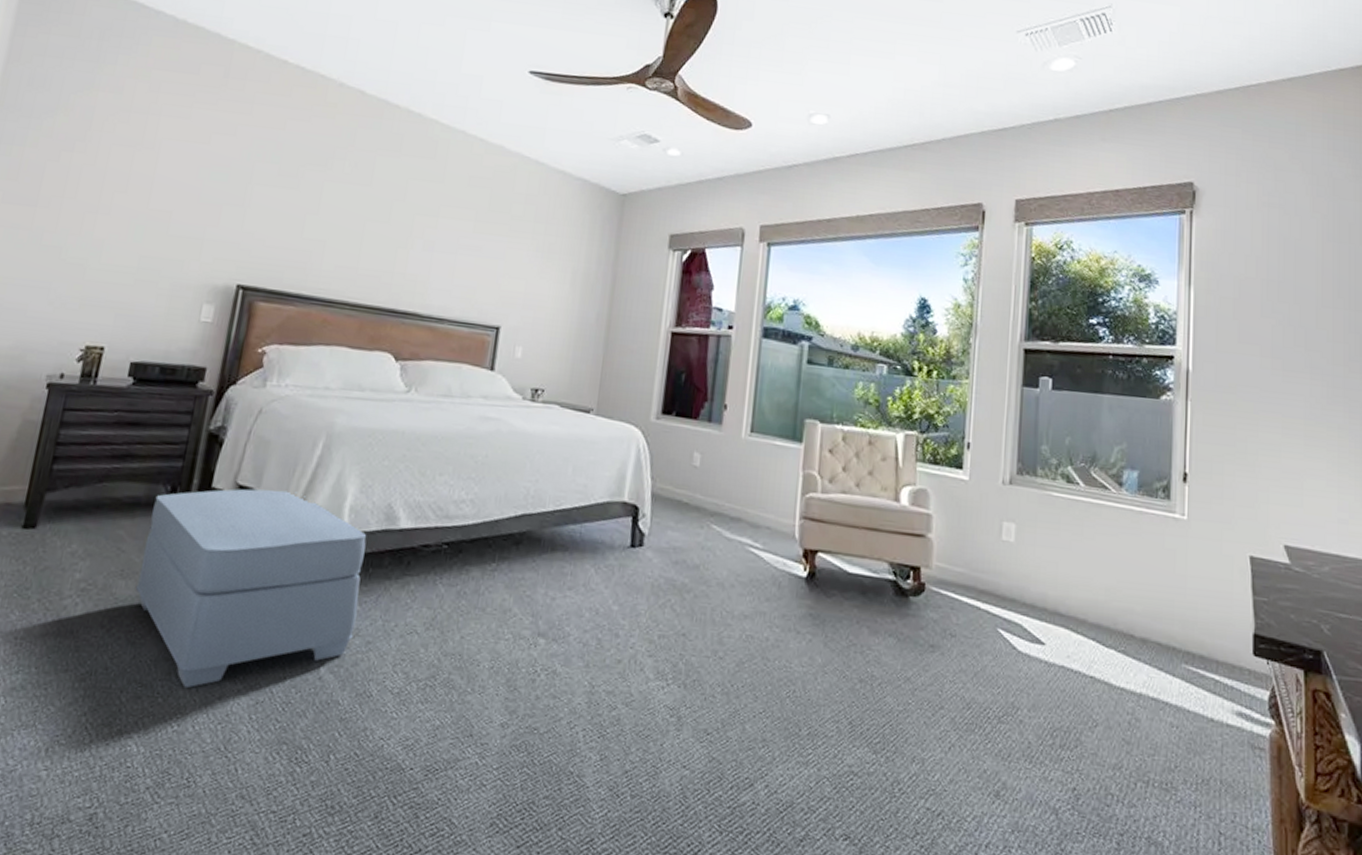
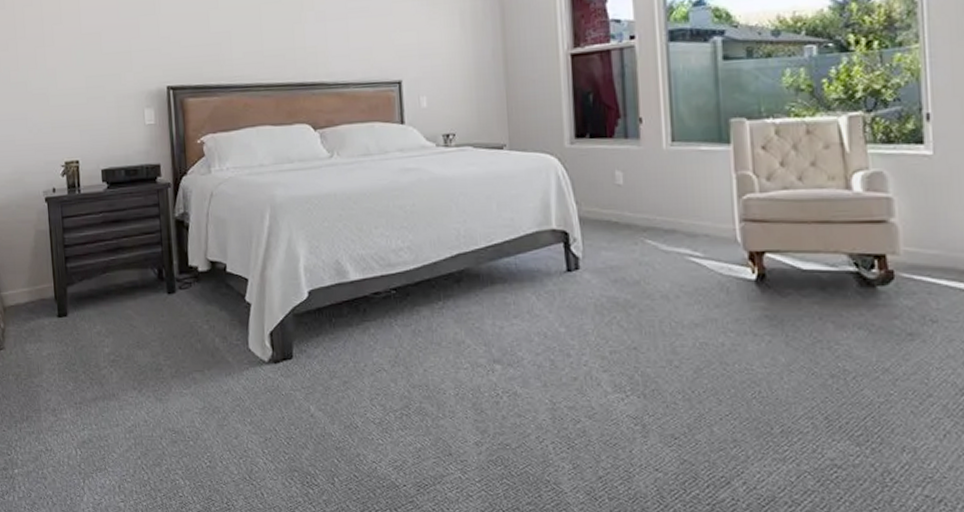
ottoman: present [135,488,367,689] -> none [148,260,331,432]

